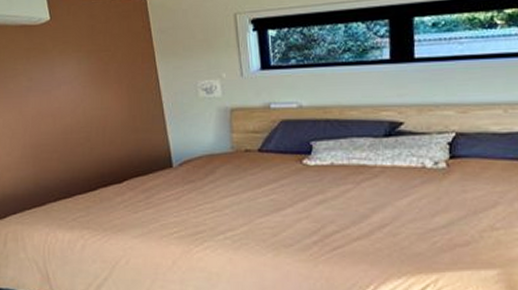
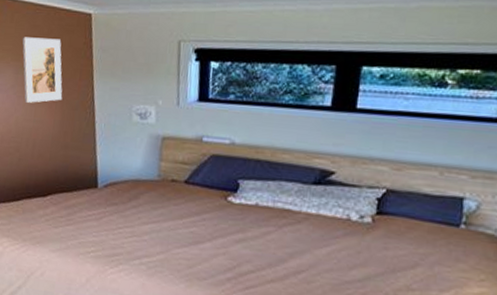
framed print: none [80,25,127,92] -> present [22,37,63,103]

